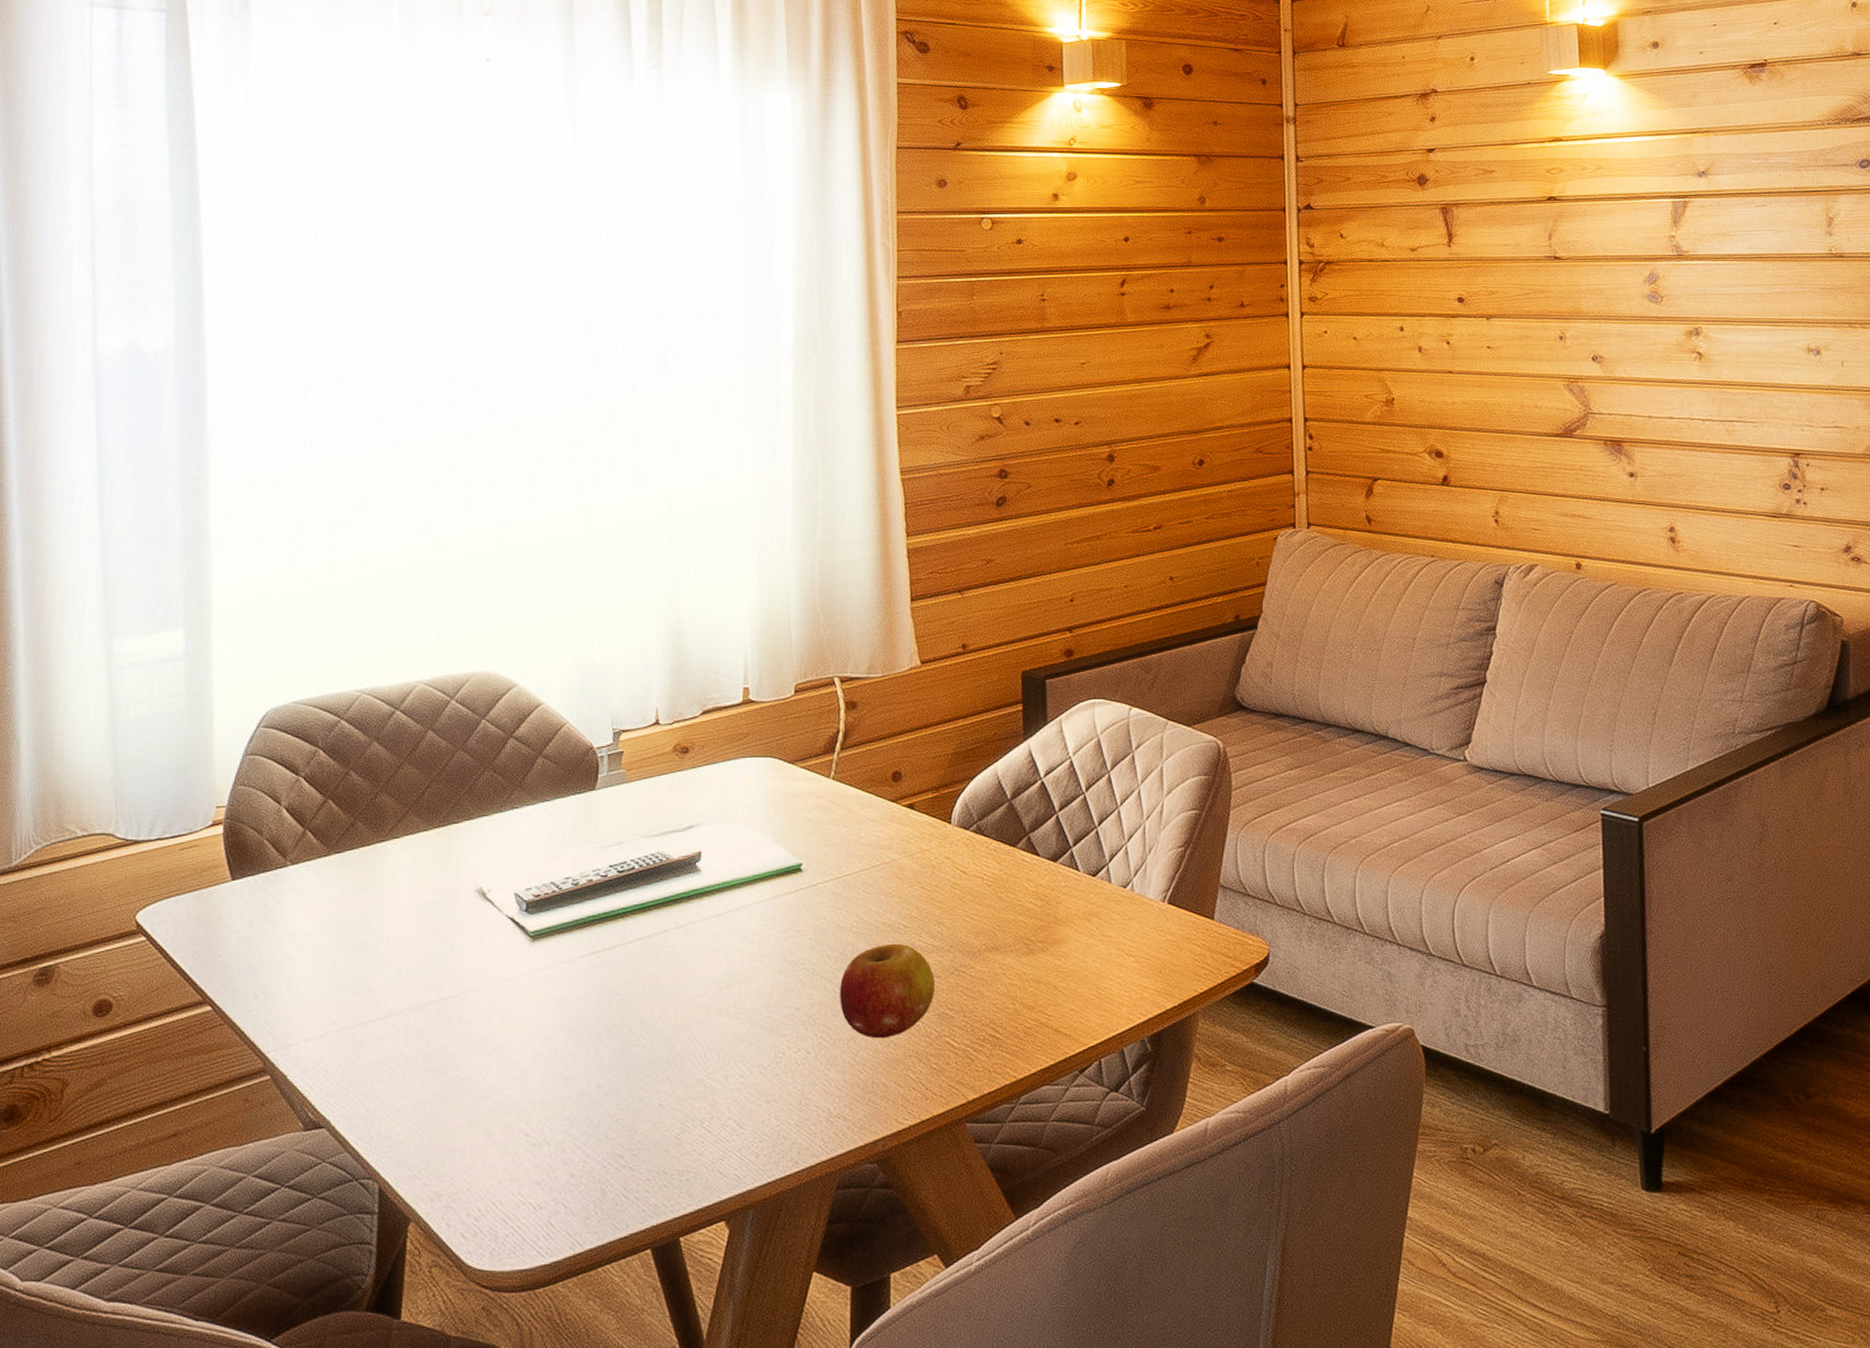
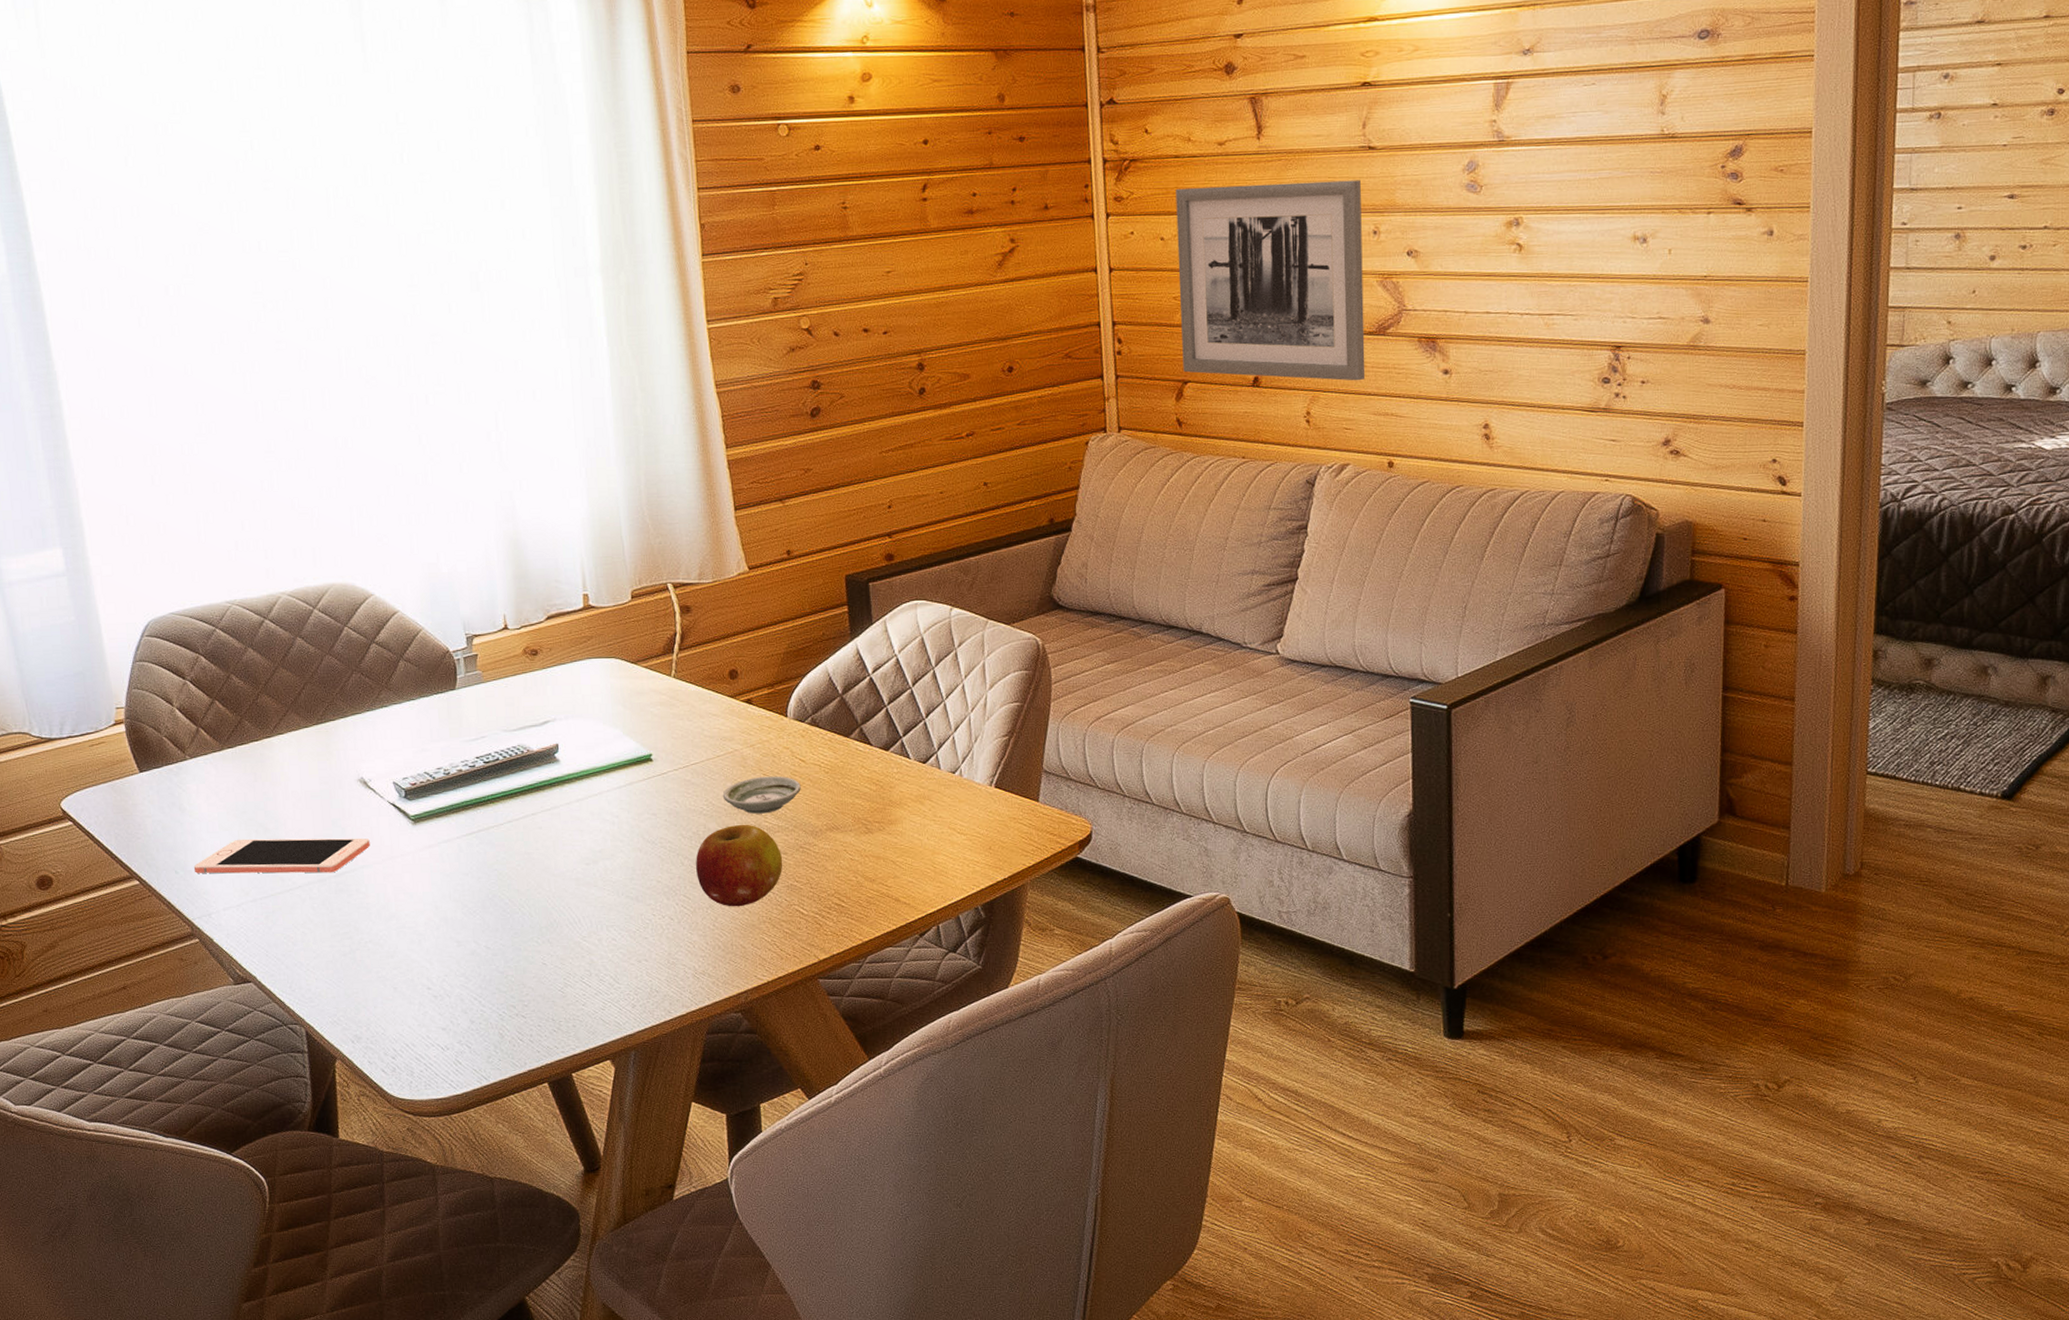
cell phone: none [277,957,481,998] -> present [193,838,370,874]
saucer: none [875,889,961,932] -> present [722,776,801,814]
wall art: none [1369,287,1553,482] -> present [1175,180,1366,381]

